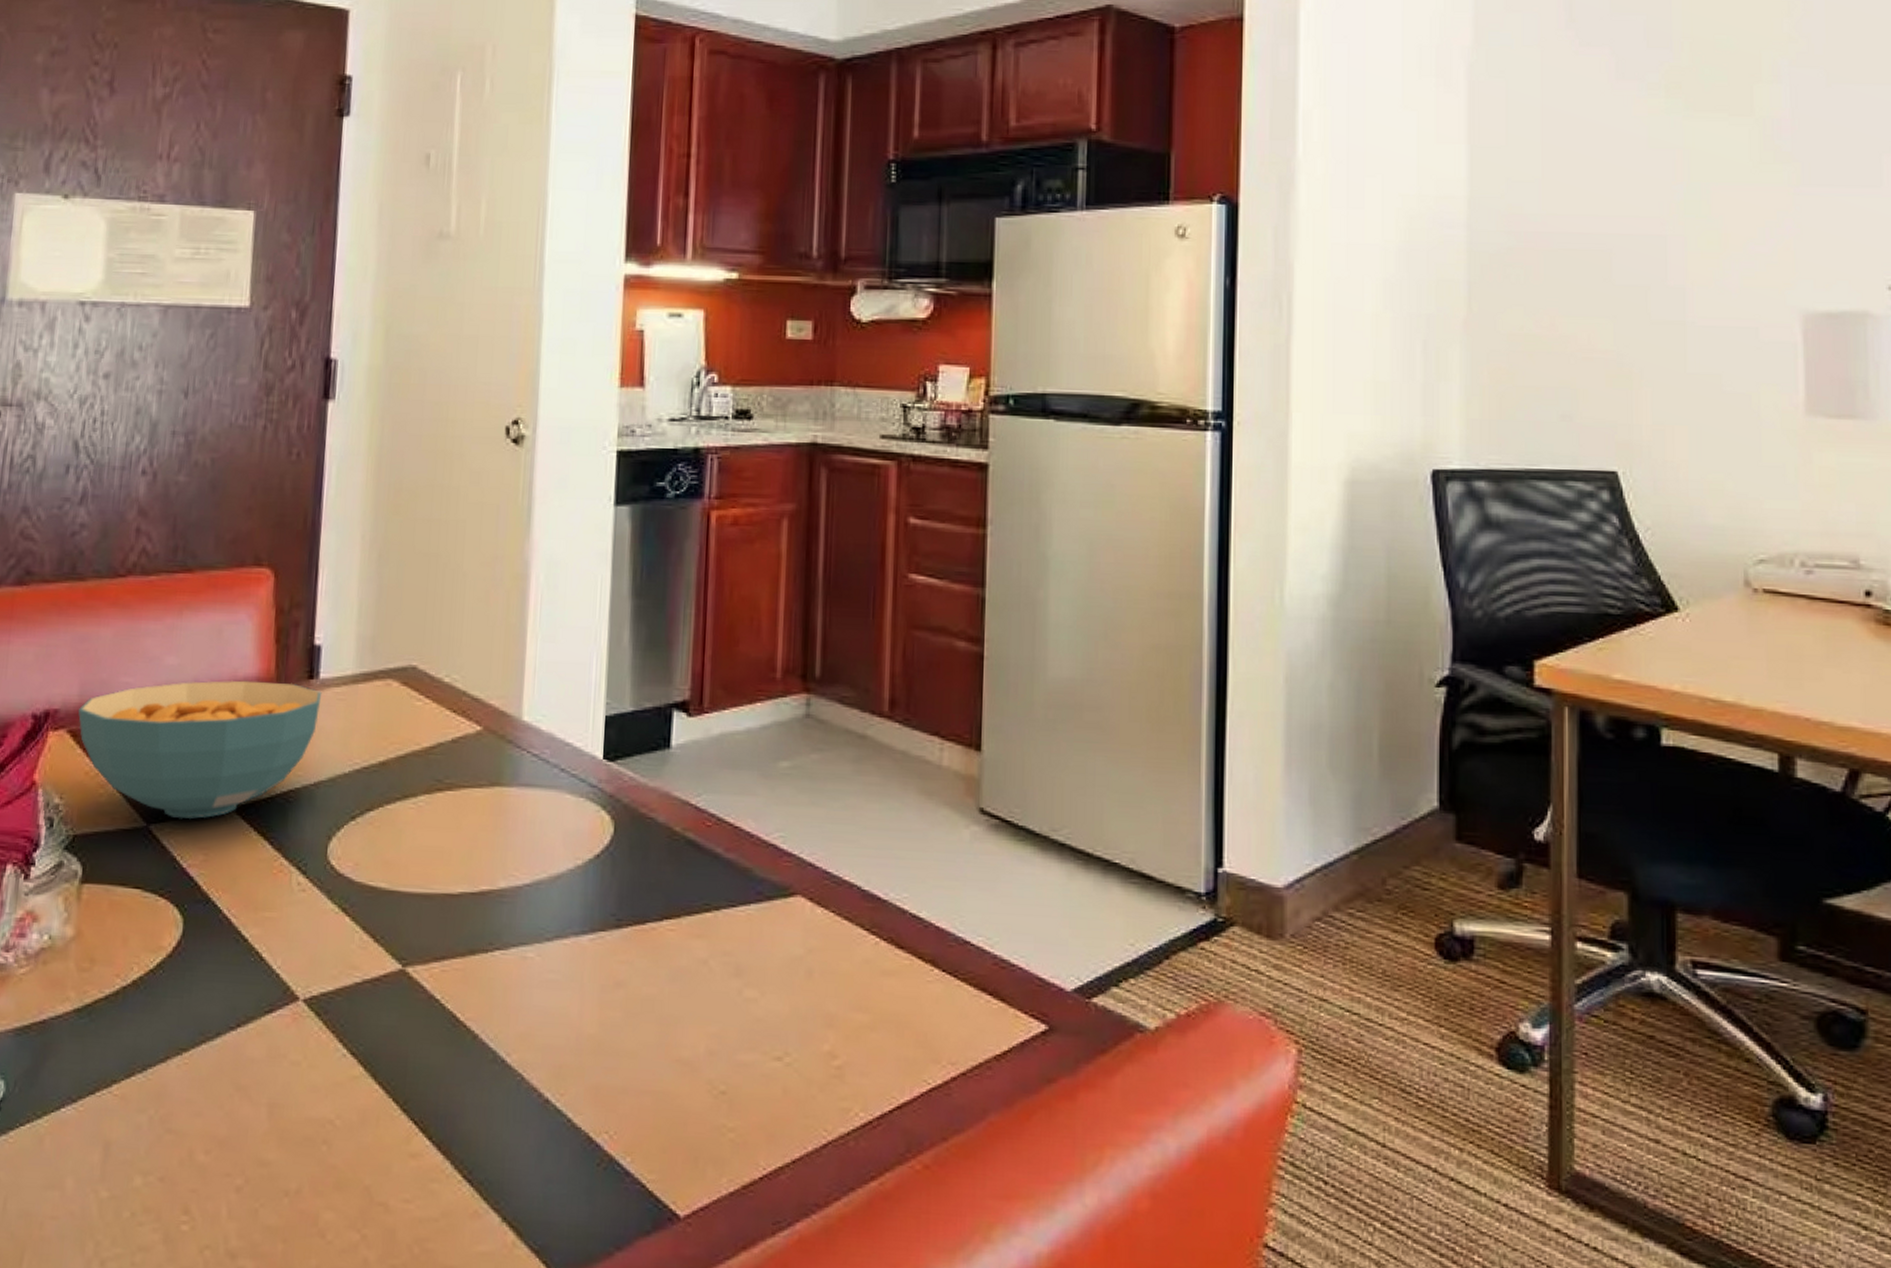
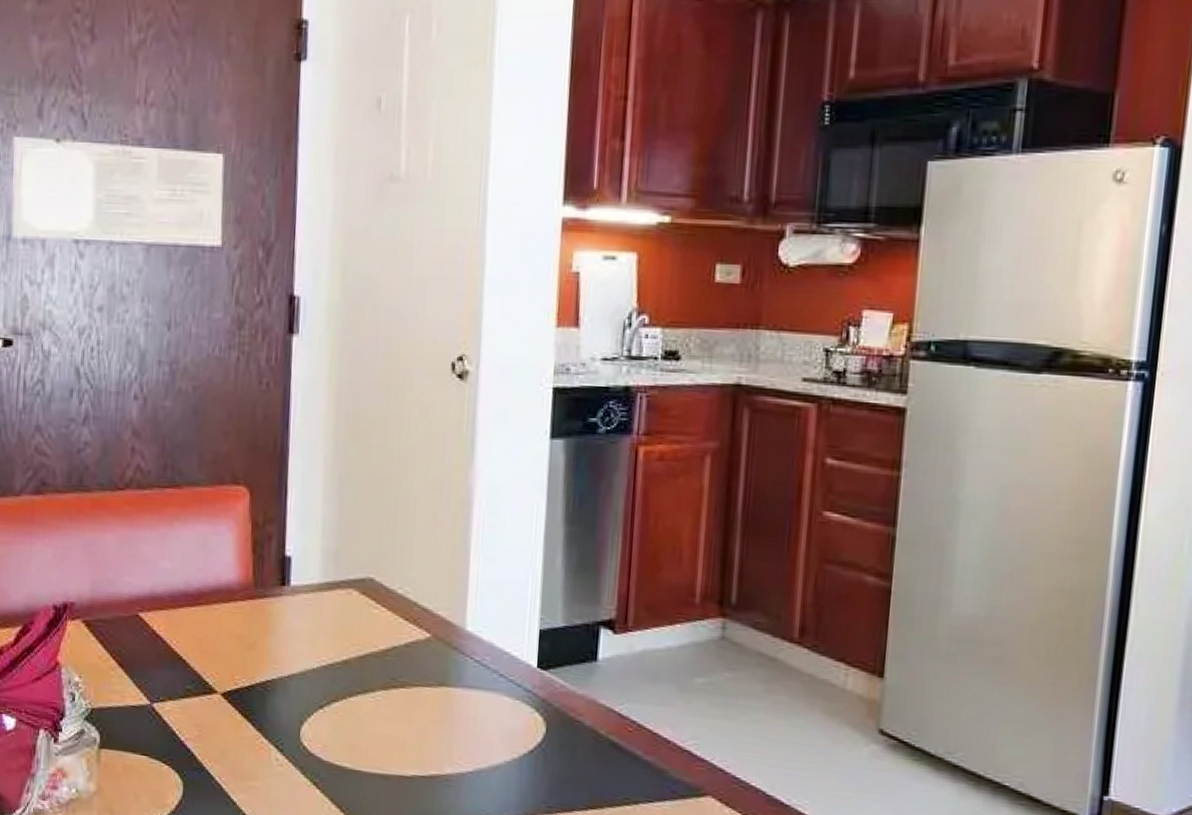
cereal bowl: present [78,680,322,819] -> none [90,583,293,700]

